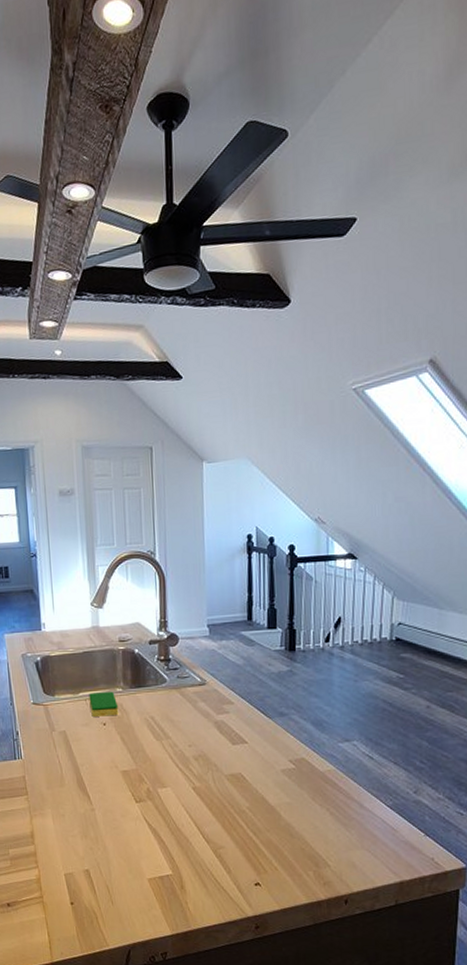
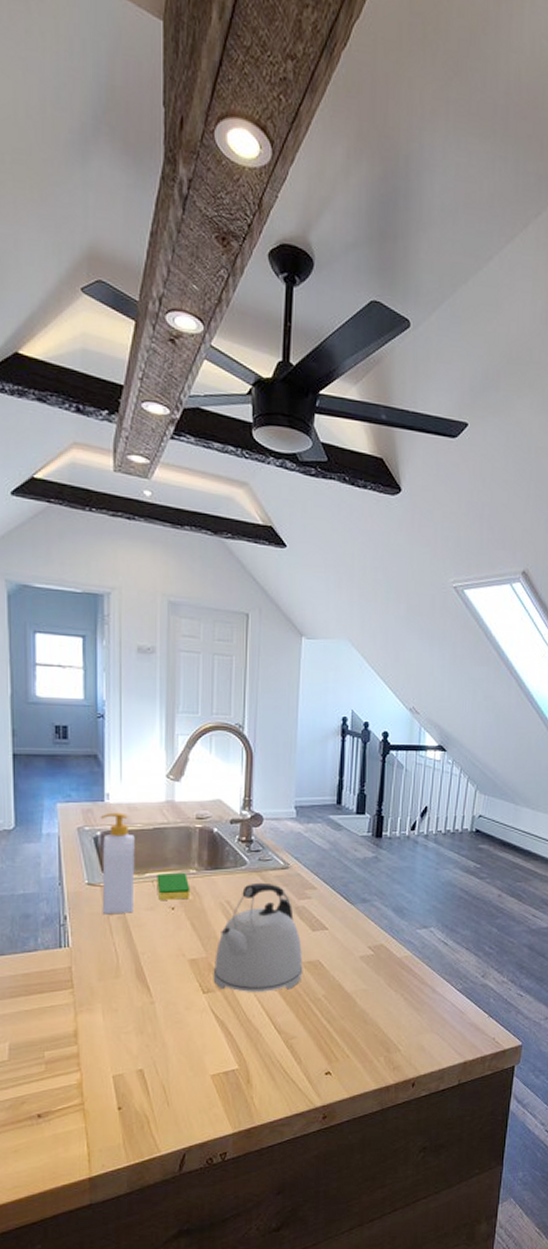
soap bottle: none [39,639,72,730] -> present [100,812,135,915]
kettle: none [143,698,226,802] -> present [213,882,303,992]

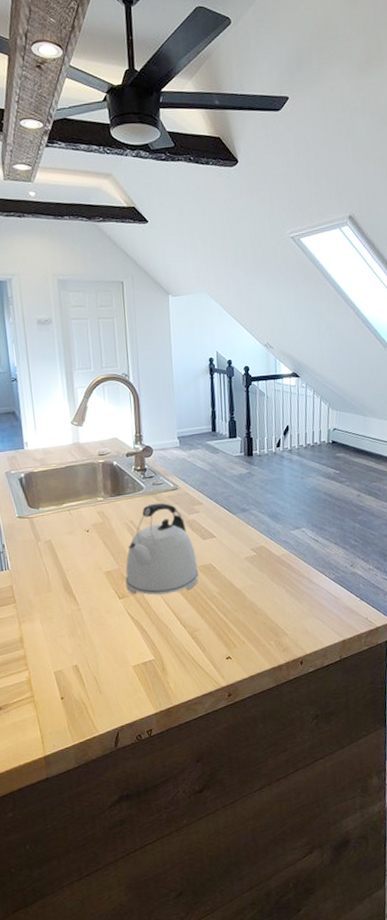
soap bottle: present [100,812,135,915] -> none [22,456,56,541]
dish sponge: present [157,872,191,900] -> none [72,500,101,525]

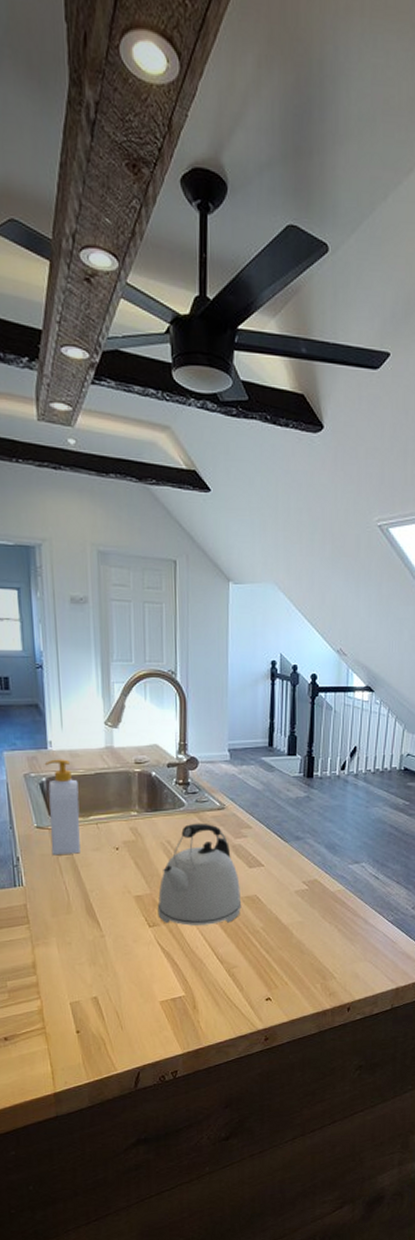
soap bottle: none [22,456,56,541] -> present [44,759,81,856]

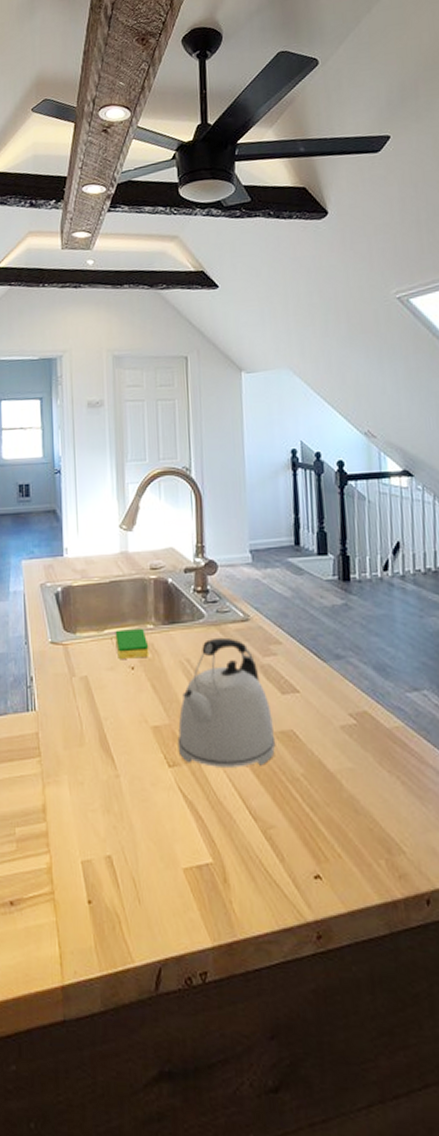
soap bottle: present [44,759,81,856] -> none [60,566,94,676]
dish sponge: none [100,814,133,841] -> present [115,628,150,659]

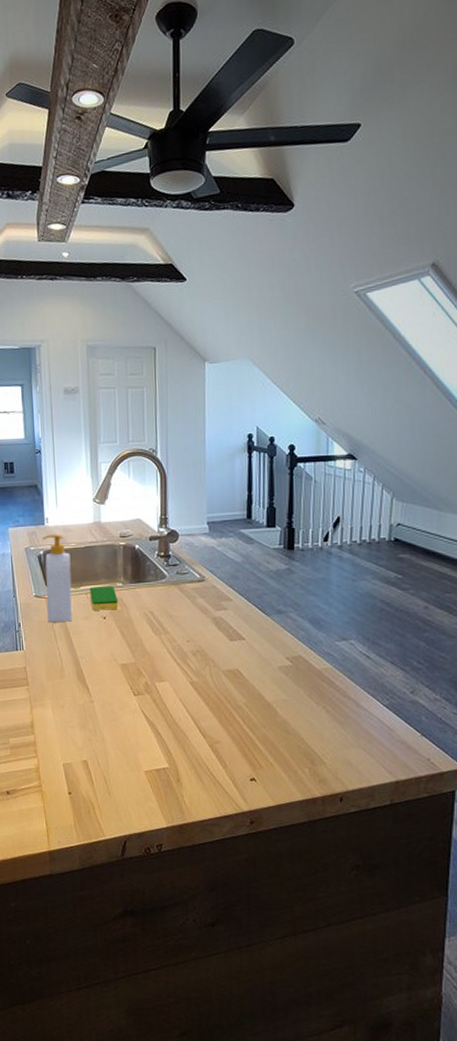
soap bottle: none [60,566,94,676] -> present [42,534,72,623]
kettle: present [177,637,276,767] -> none [141,594,224,697]

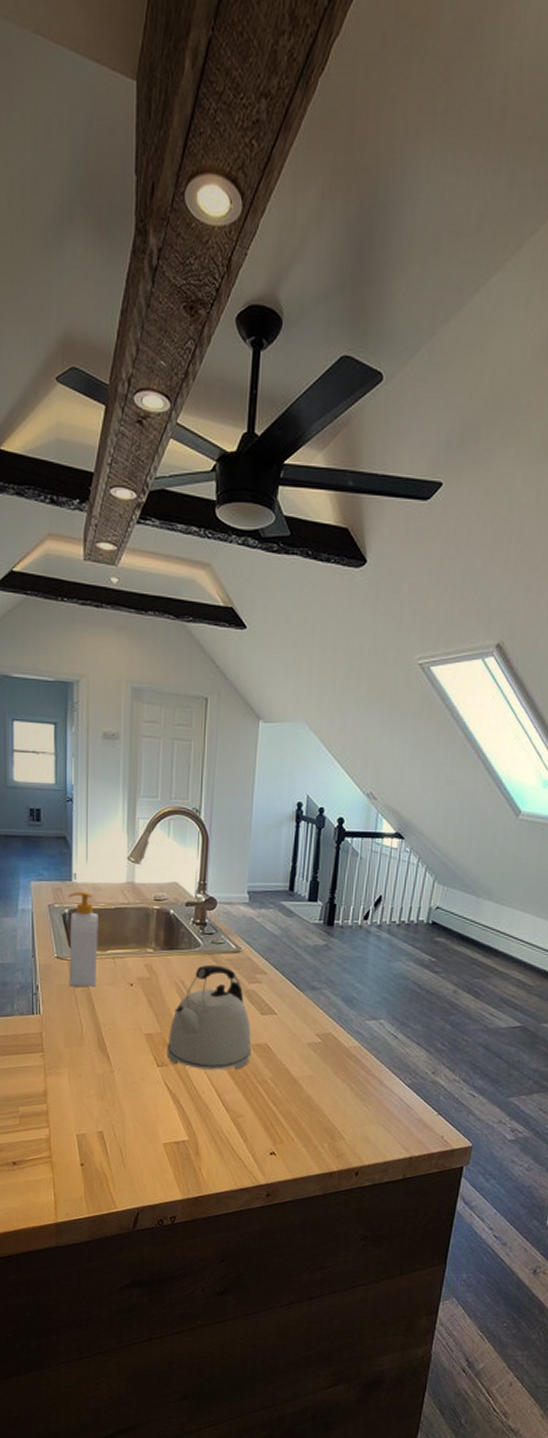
dish sponge: present [90,585,119,610] -> none [117,951,148,977]
kettle: none [141,594,224,697] -> present [167,964,252,1070]

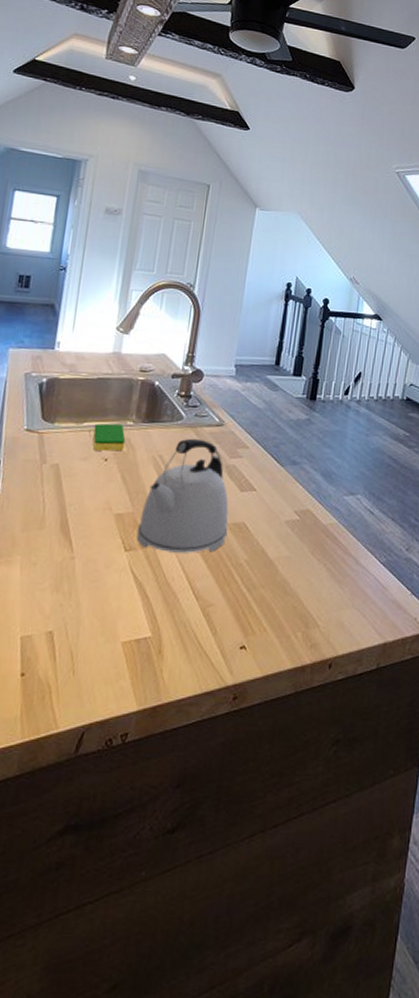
soap bottle: present [68,891,98,987] -> none [36,360,79,462]
dish sponge: none [117,951,148,977] -> present [92,423,126,452]

